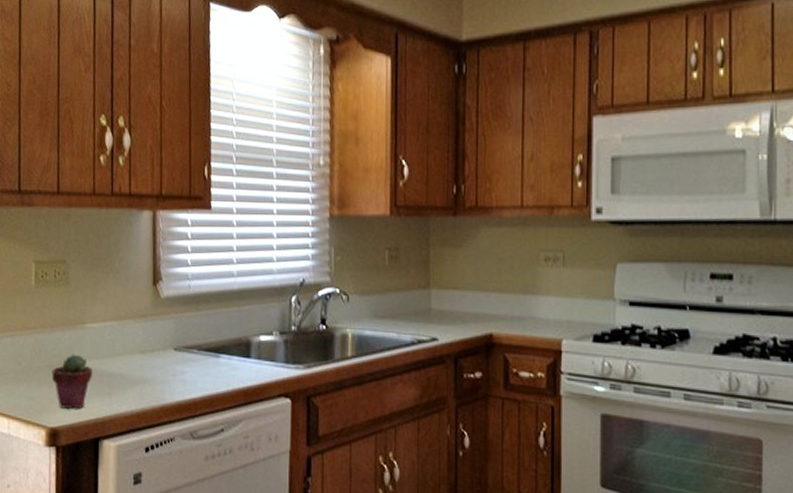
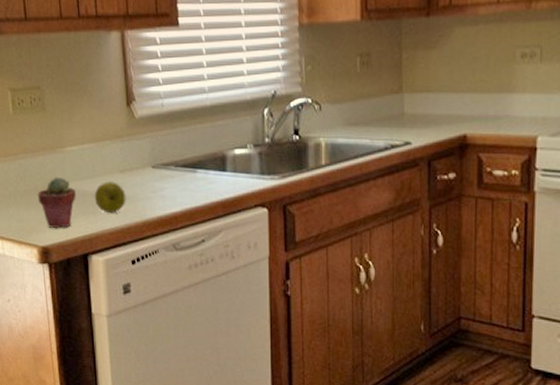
apple: none [111,361,145,396] -> present [94,180,126,214]

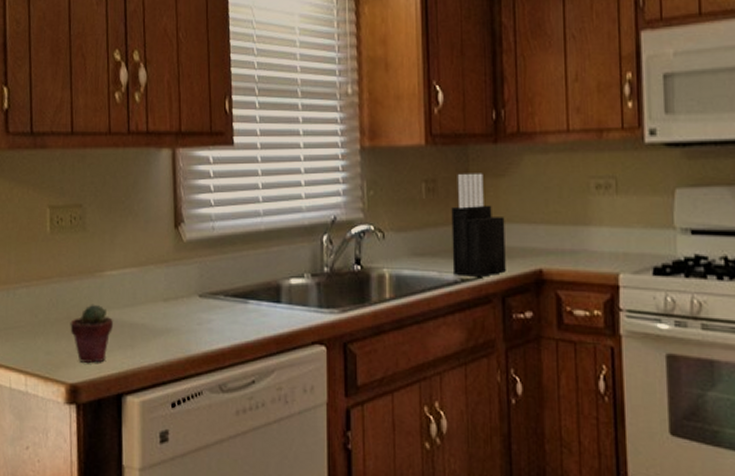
apple: present [94,180,126,214] -> none [133,310,169,348]
knife block: none [383,45,434,143] -> present [451,173,506,277]

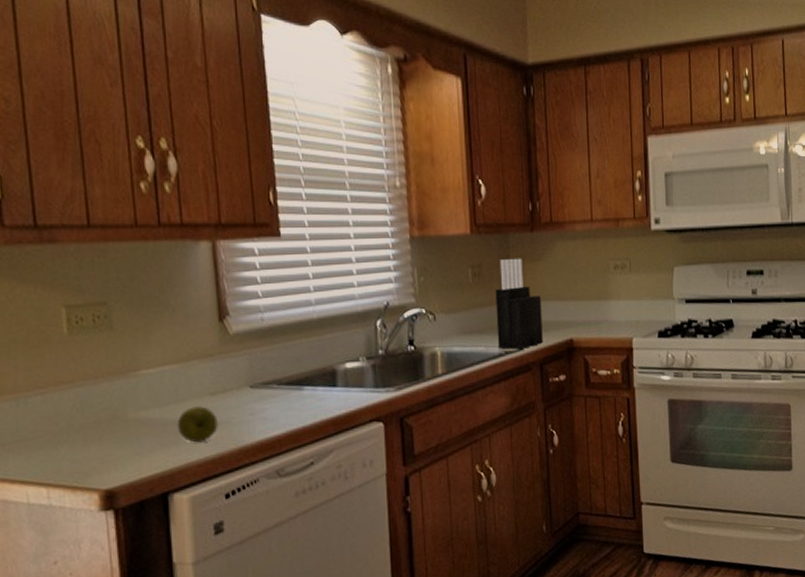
potted succulent: present [70,304,113,363] -> none [100,405,153,466]
apple: none [133,310,169,348] -> present [177,405,218,443]

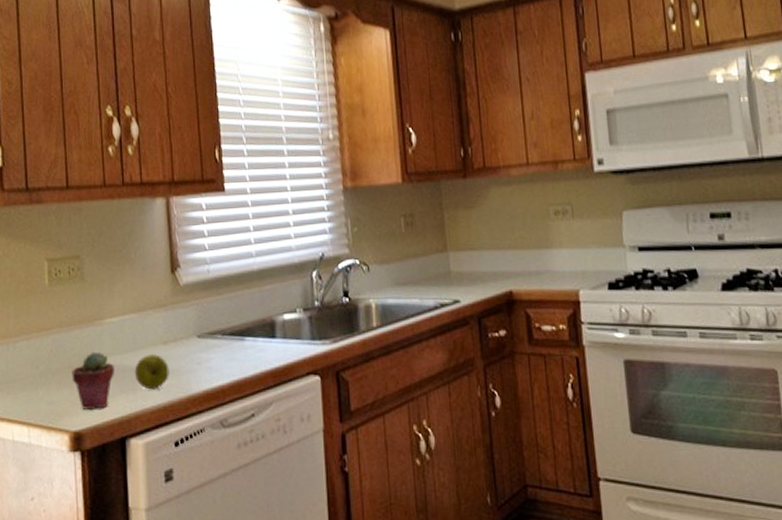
potted succulent: none [100,405,153,466] -> present [72,351,114,410]
knife block: present [495,258,543,349] -> none [428,206,480,302]

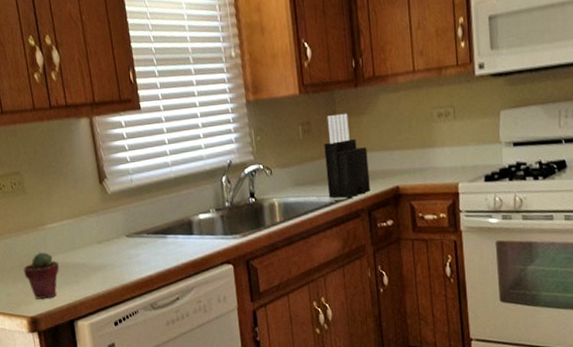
apple: present [134,353,169,390] -> none [75,251,105,281]
knife block: none [428,206,480,302] -> present [324,113,370,198]

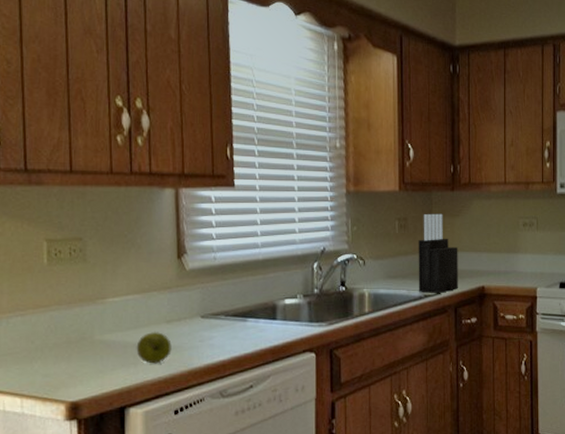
potted succulent: present [23,252,59,299] -> none [70,328,115,382]
apple: none [75,251,105,281] -> present [136,331,172,364]

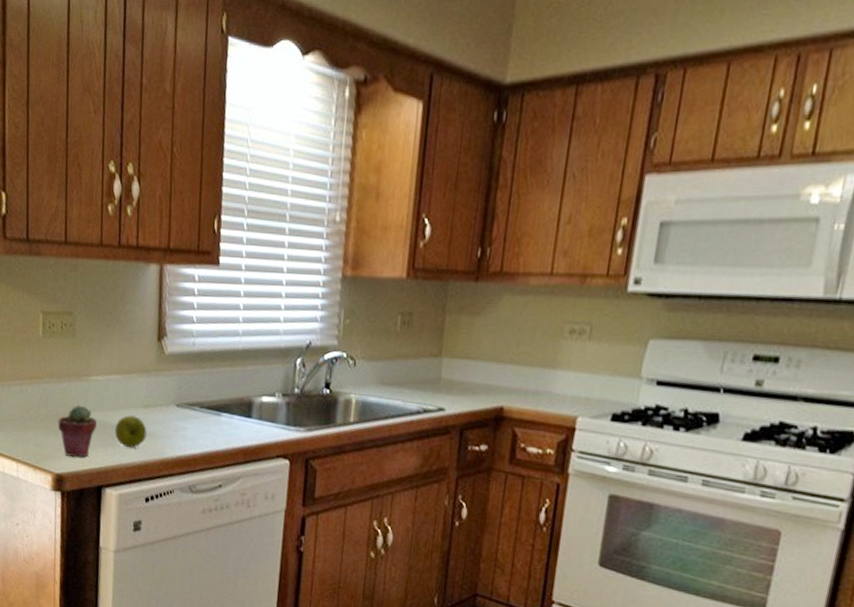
potted succulent: none [70,328,115,382] -> present [58,405,97,458]
knife block: present [418,213,458,293] -> none [416,309,475,409]

